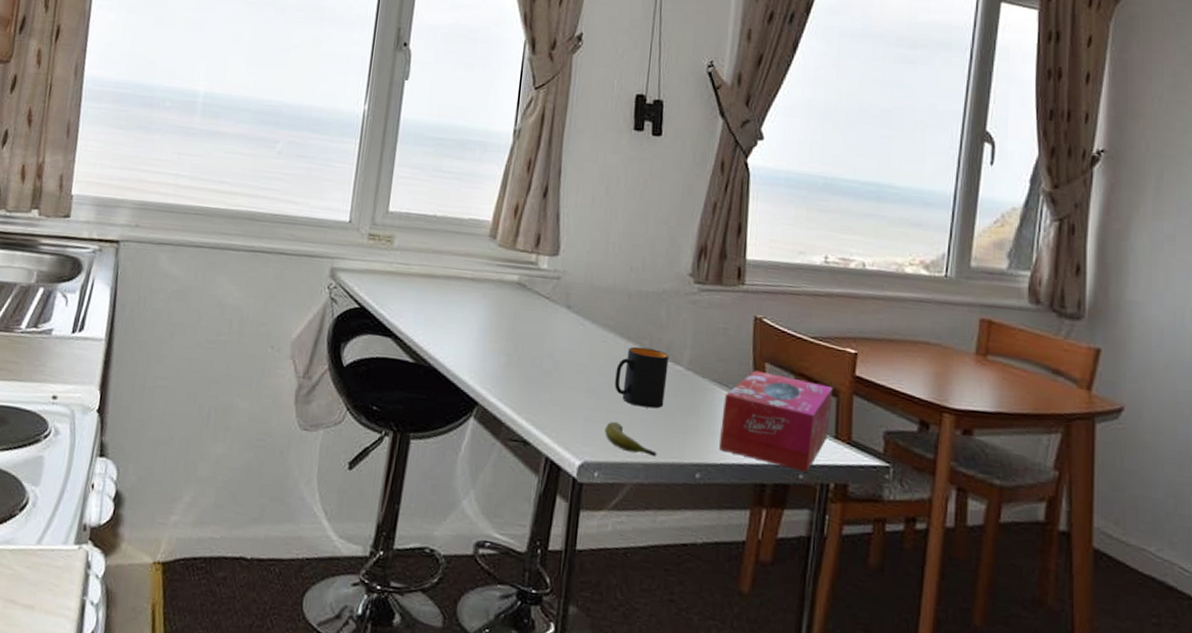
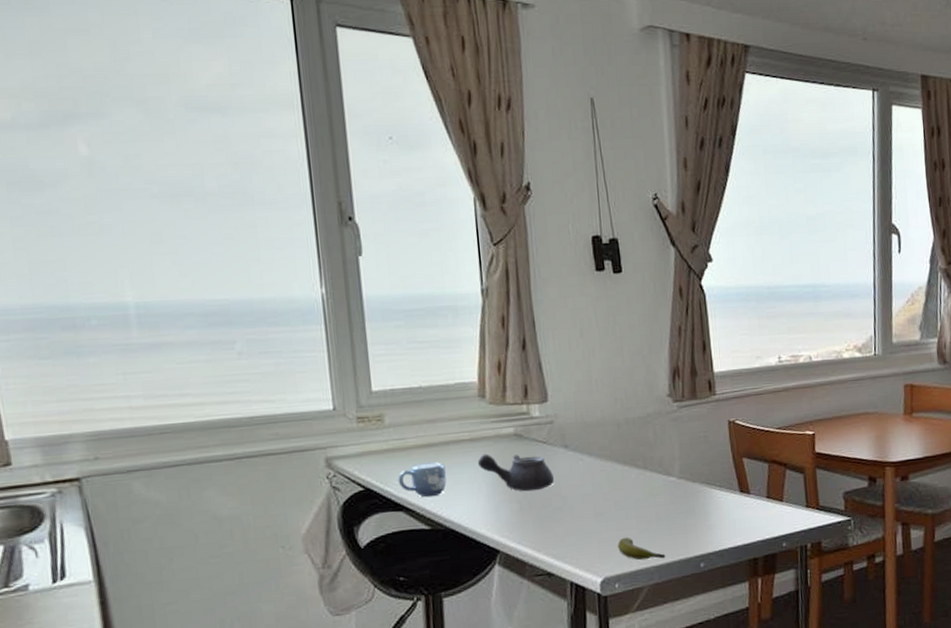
mug: none [393,292,442,330] -> present [397,462,447,497]
teapot: none [474,296,550,348] -> present [477,453,554,492]
mug: present [614,346,669,409] -> none [618,467,664,520]
tissue box: present [719,370,833,472] -> none [714,465,801,541]

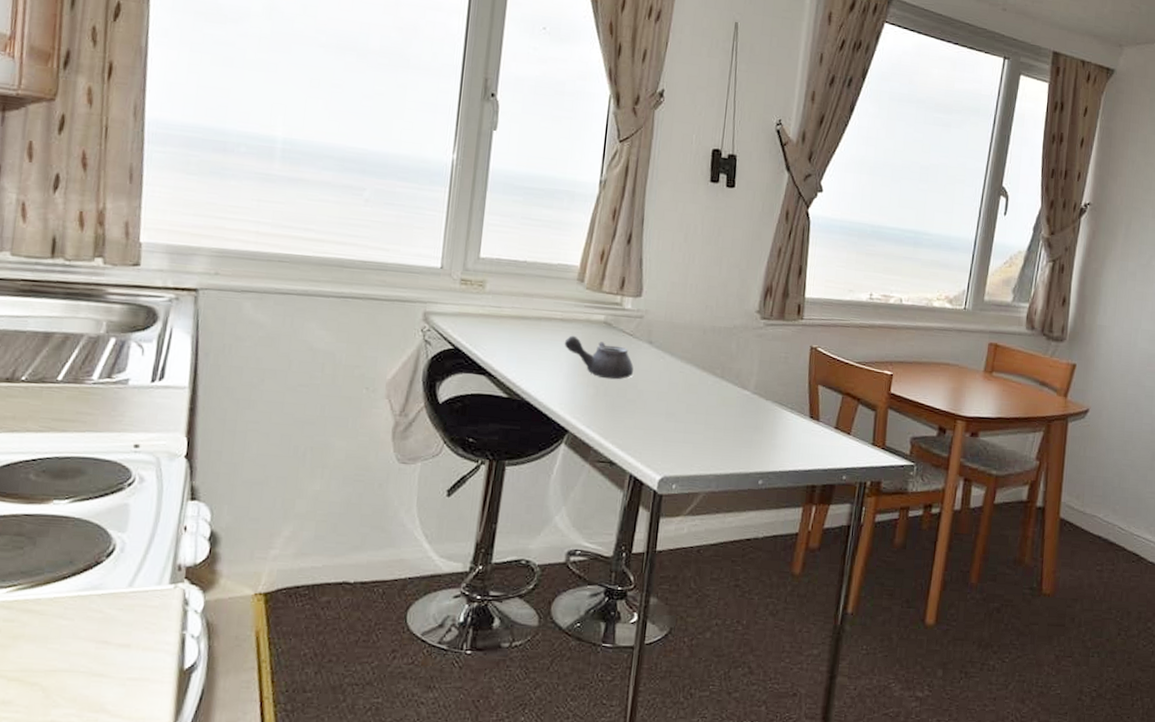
mug: present [397,462,447,497] -> none [486,333,533,367]
banana: present [618,537,666,561] -> none [682,440,727,469]

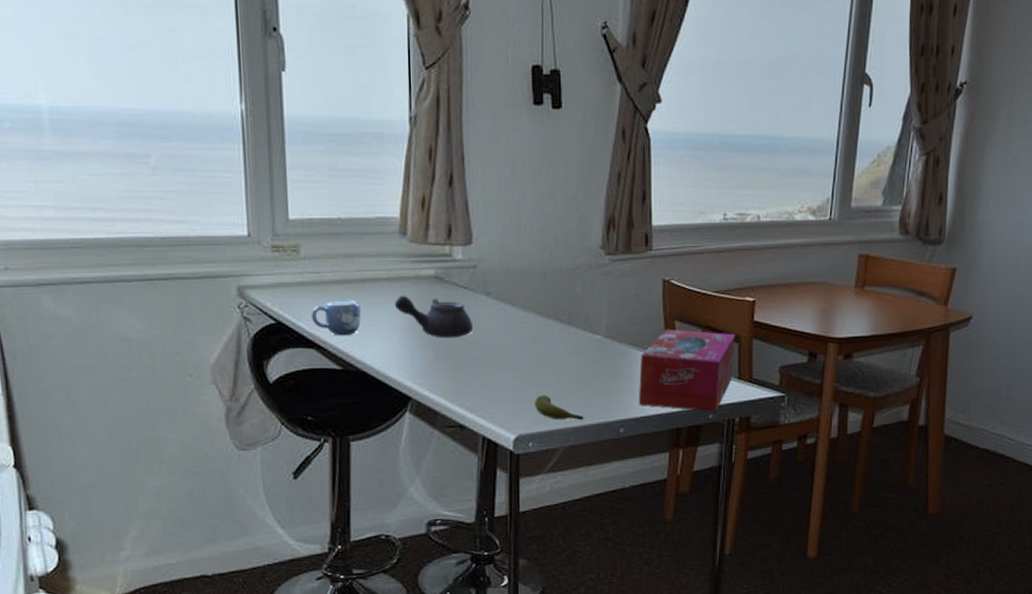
mug: none [486,333,533,367] -> present [311,300,361,336]
banana: none [682,440,727,469] -> present [535,394,584,421]
tissue box: none [779,391,873,474] -> present [639,329,735,412]

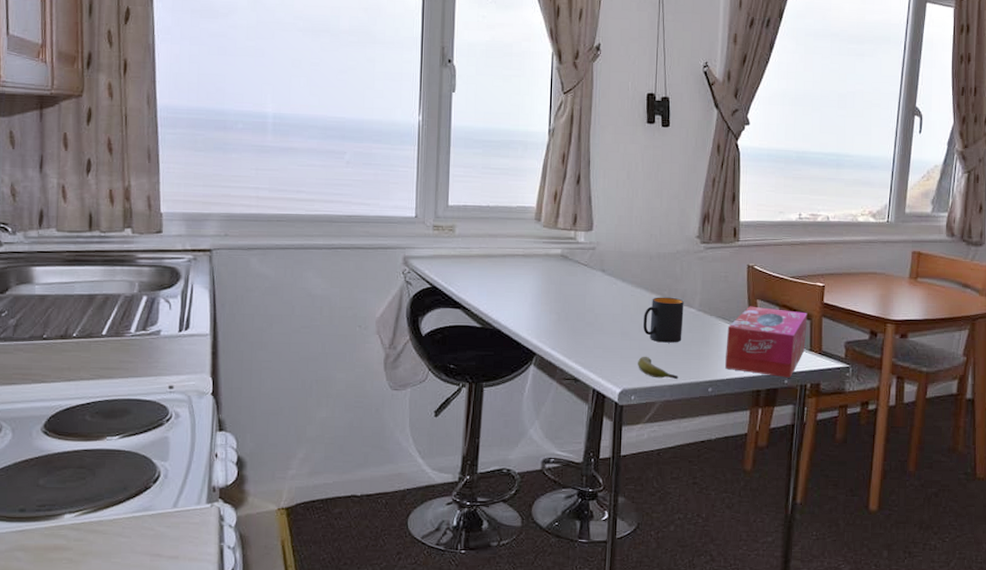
mug: present [311,300,361,336] -> none [460,270,500,300]
teapot: present [394,295,473,338] -> none [527,269,590,306]
mug: none [539,322,588,378] -> present [643,297,684,343]

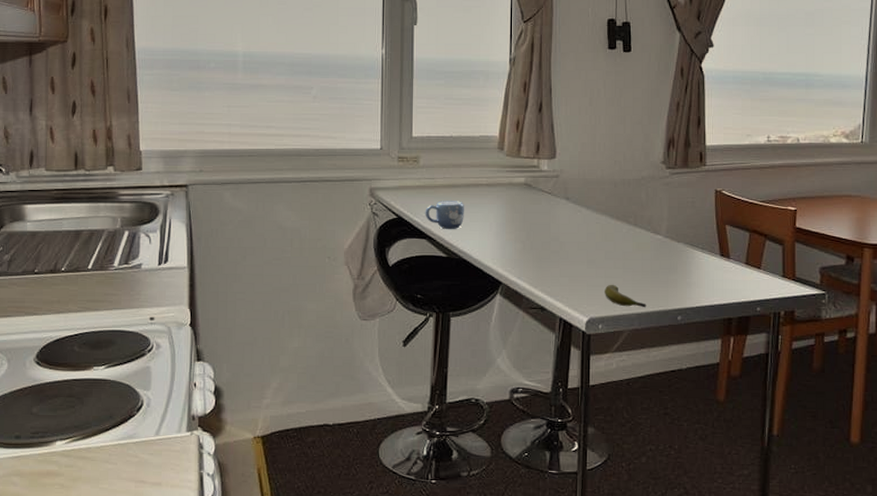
mug: none [460,270,500,300] -> present [425,201,464,230]
mug: present [643,297,684,343] -> none [609,224,650,271]
tissue box: present [725,306,808,378] -> none [695,232,779,305]

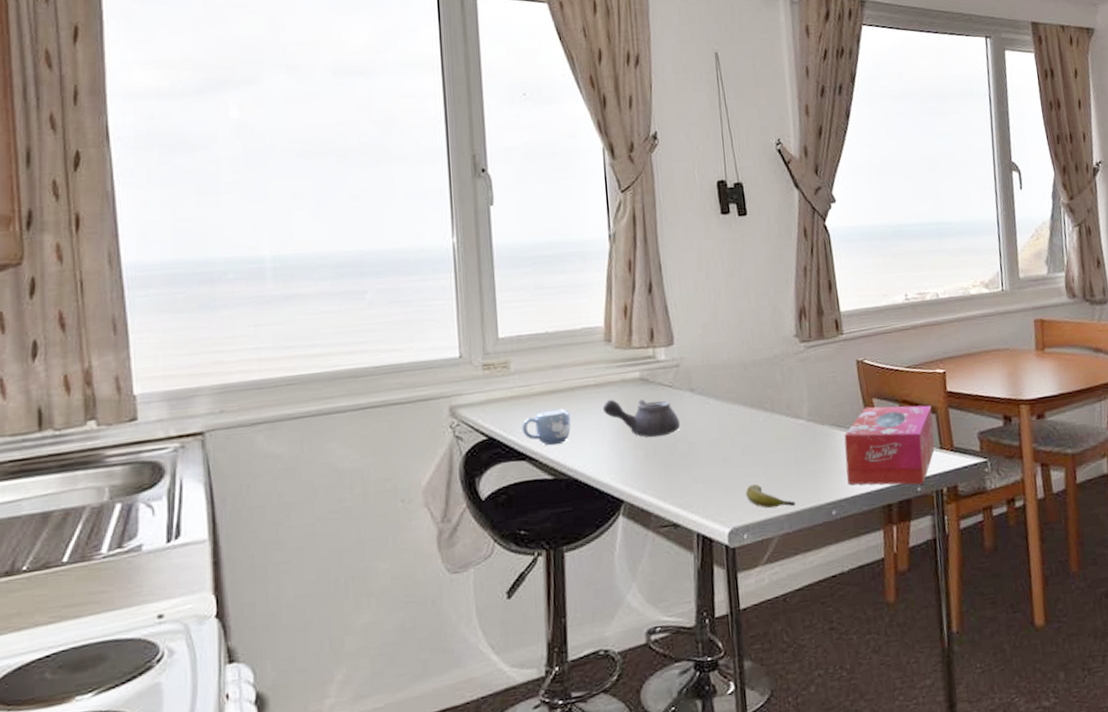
teapot: none [491,198,554,234] -> present [602,399,680,438]
tissue box: none [695,232,779,305] -> present [844,405,935,485]

